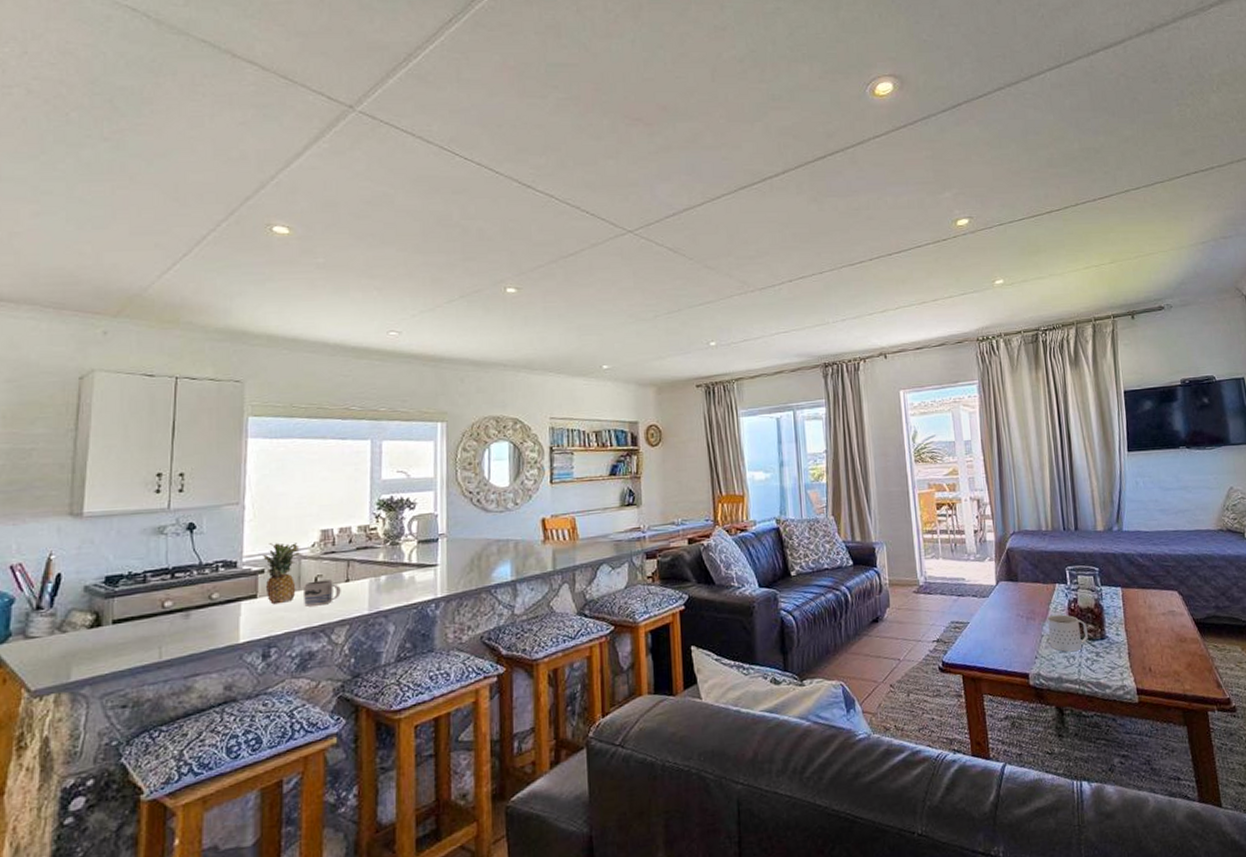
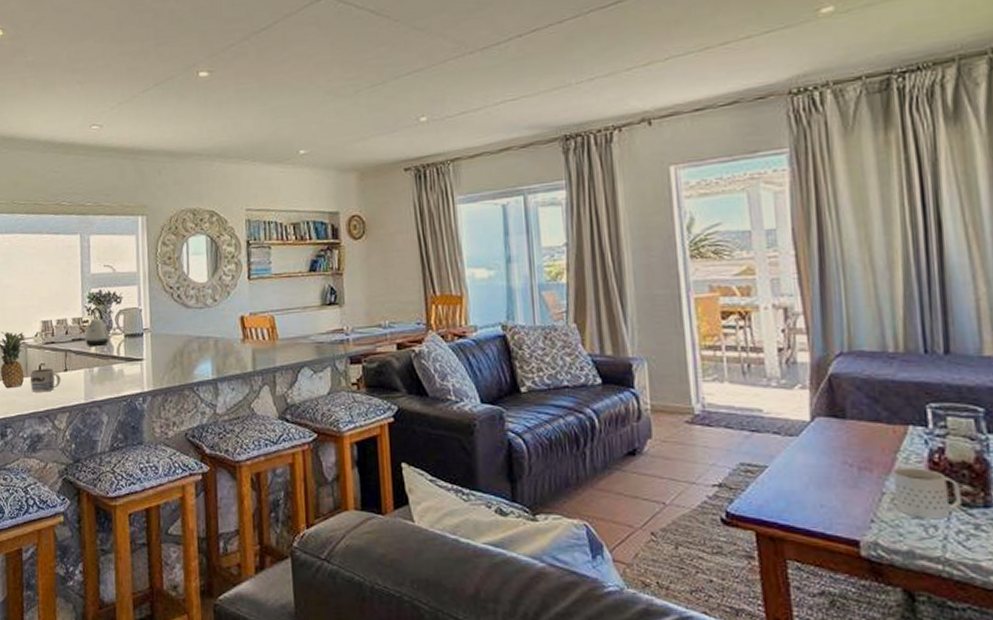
kettle: none [372,513,400,554] -> present [85,306,110,346]

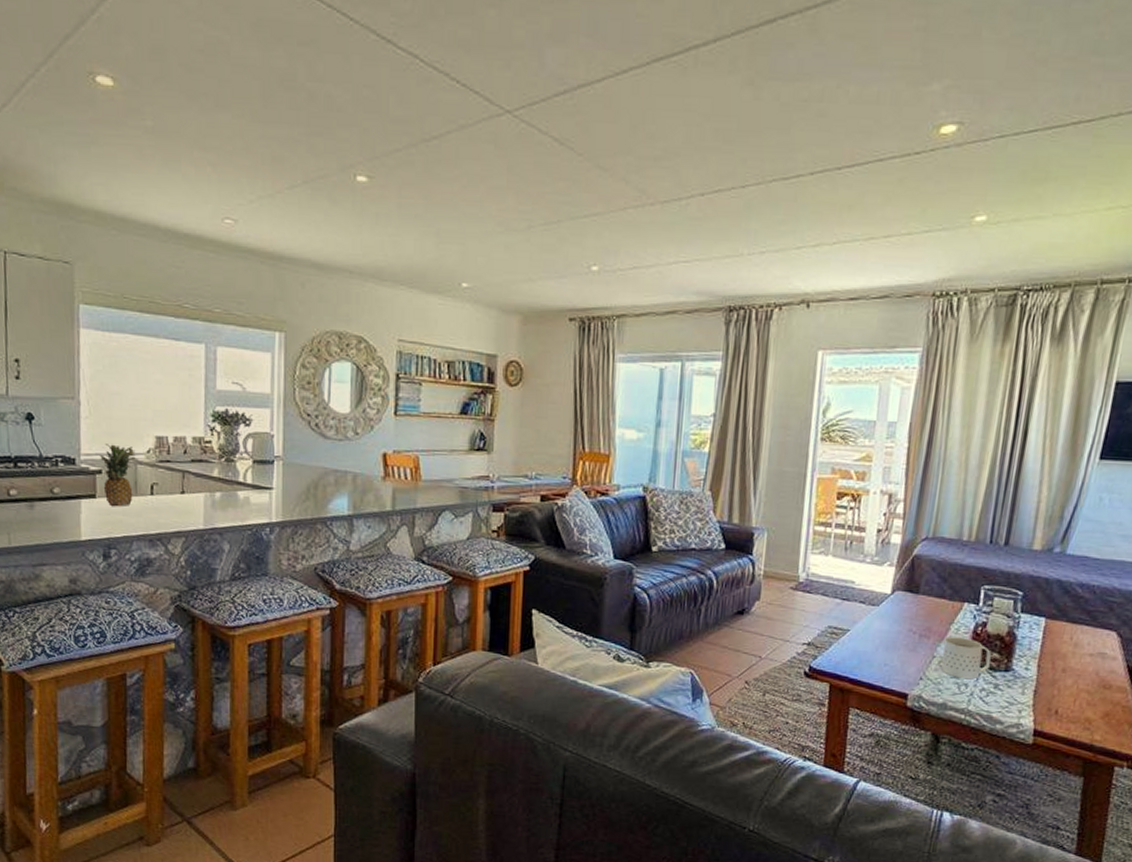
mug: present [30,368,61,392] -> none [139,488,177,514]
kettle: present [85,306,110,346] -> none [206,427,235,470]

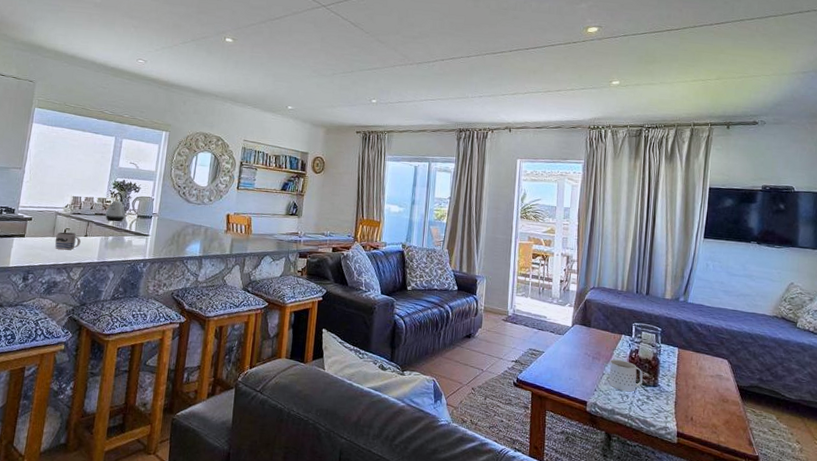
fruit: present [100,444,137,507] -> none [31,200,58,244]
mug: none [139,488,177,514] -> present [55,232,81,250]
kettle: none [206,427,235,470] -> present [105,192,126,221]

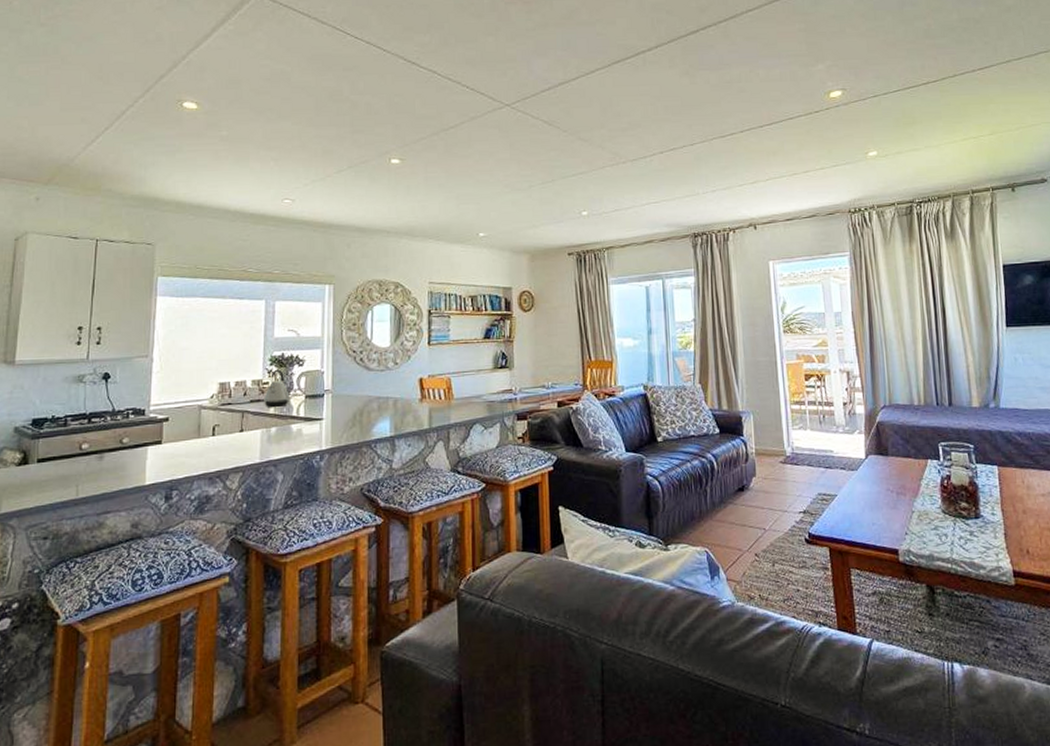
mug: present [55,232,81,250] -> none [202,429,236,453]
mug: present [609,359,644,392] -> none [918,491,963,530]

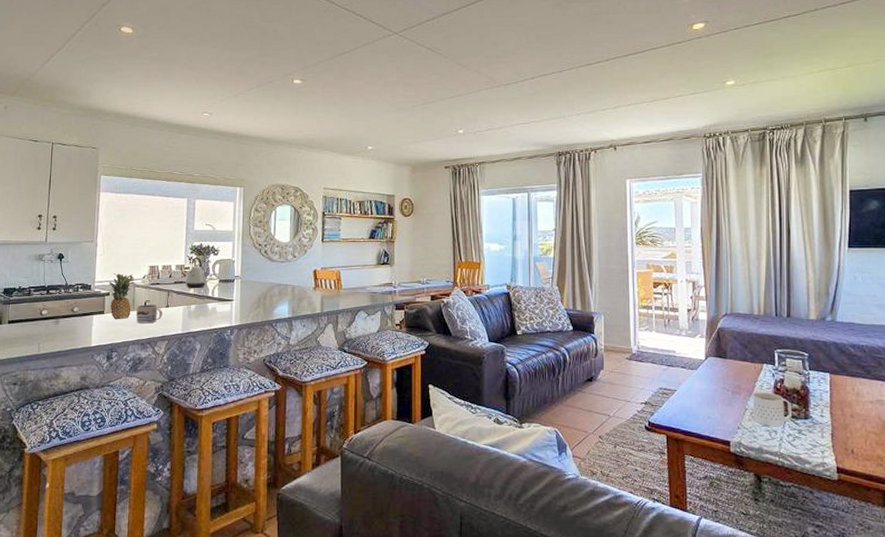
fruit: none [168,393,202,451] -> present [109,273,136,320]
mug: none [202,429,236,453] -> present [136,304,163,323]
mug: none [918,491,963,530] -> present [752,392,793,427]

